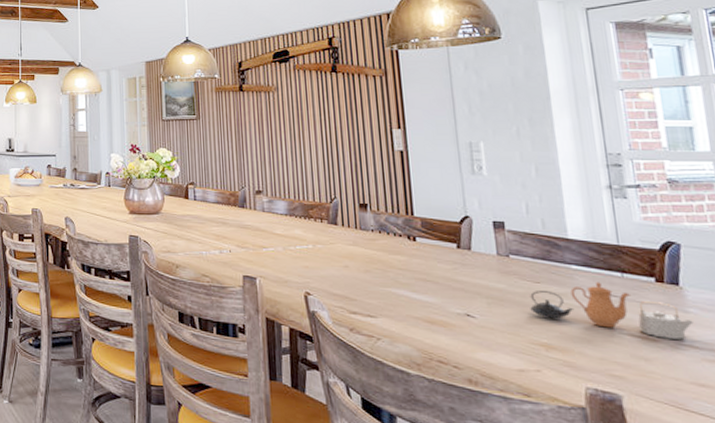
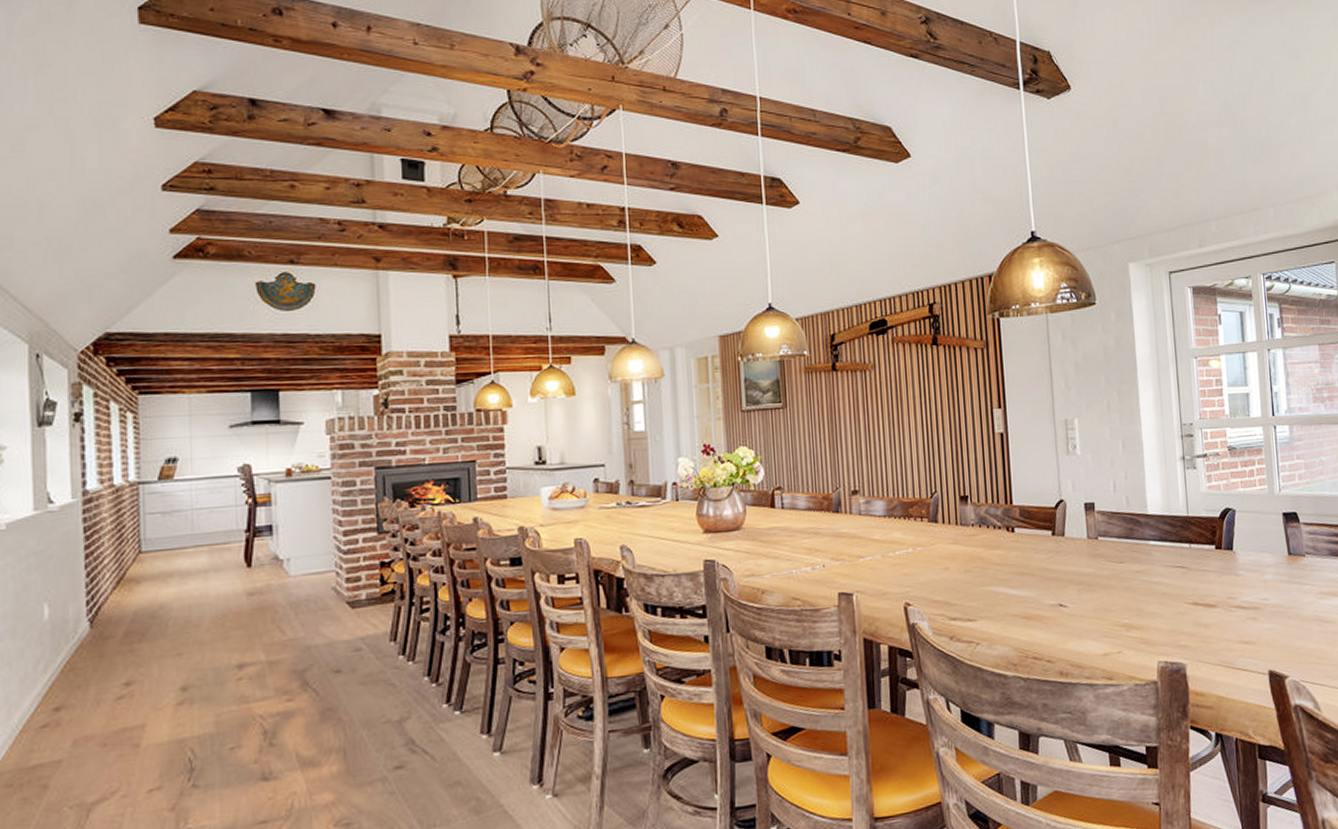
teapot: present [530,282,693,340] -> none [1114,555,1242,603]

